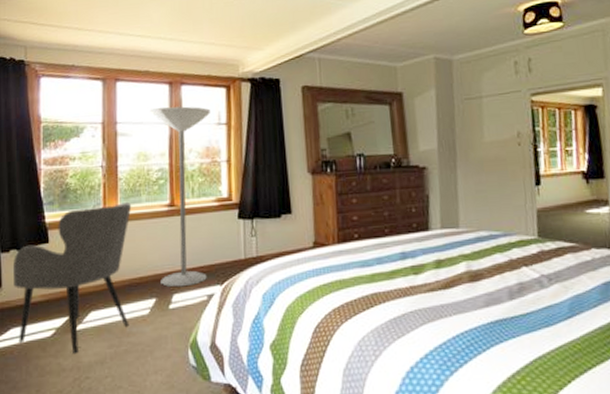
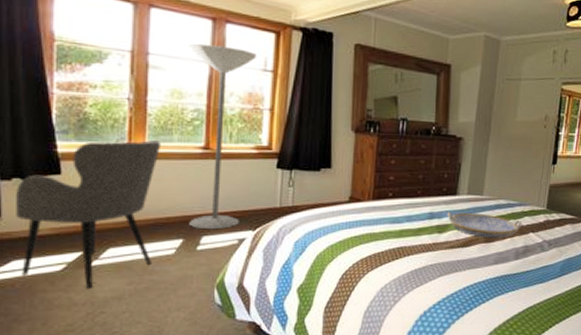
serving tray: none [421,249,511,277] -> present [447,212,522,239]

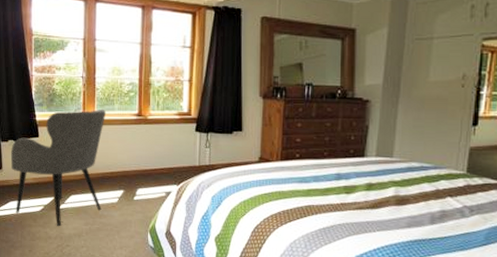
floor lamp: present [188,43,256,230] -> none [124,28,177,184]
serving tray: present [447,212,522,239] -> none [355,173,437,202]

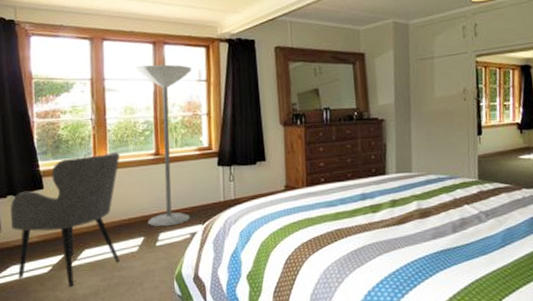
floor lamp: none [124,28,177,184] -> present [135,64,191,227]

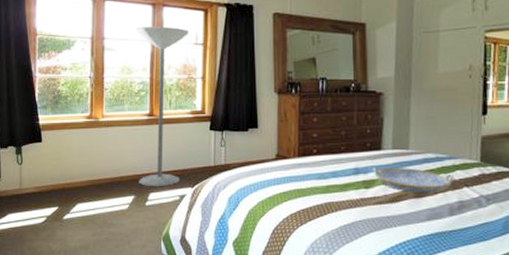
armchair: present [11,151,120,288] -> none [11,109,116,239]
serving tray: none [379,190,455,214] -> present [373,167,453,194]

